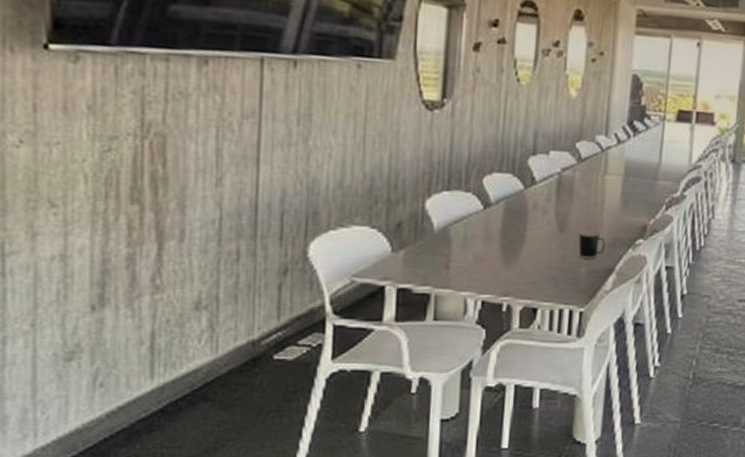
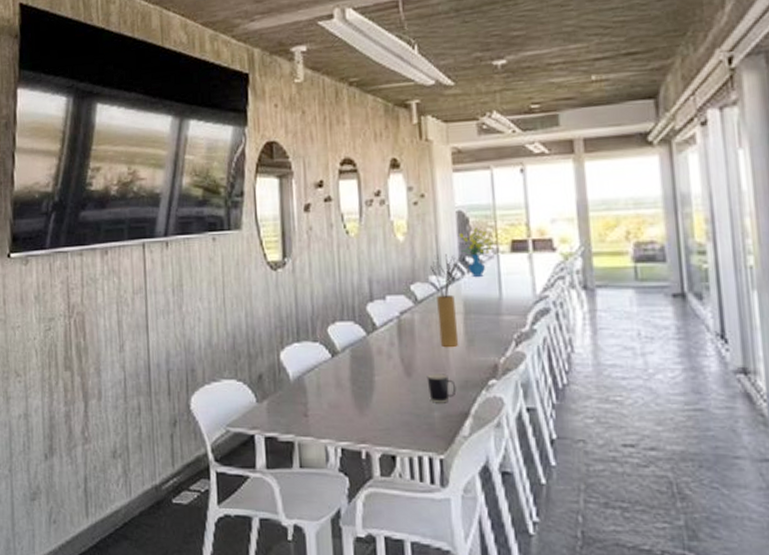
vase: none [597,115,630,207] -> present [430,254,462,347]
bouquet: none [629,92,665,142] -> present [459,226,497,277]

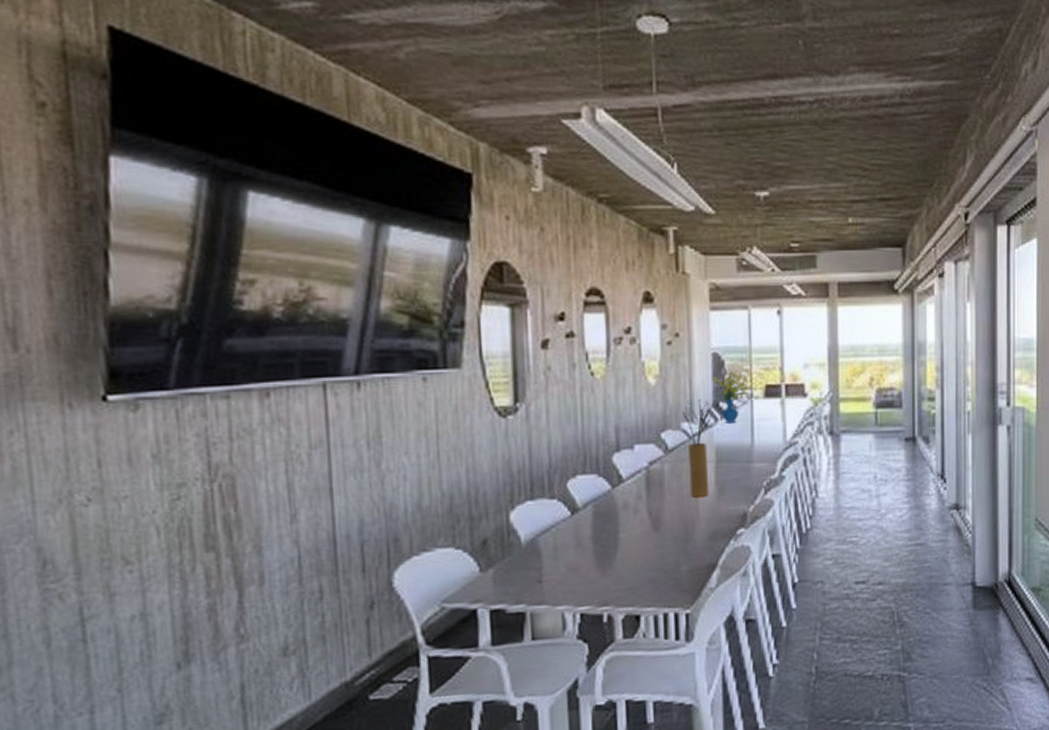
mug: present [426,374,457,403] -> none [675,525,705,557]

